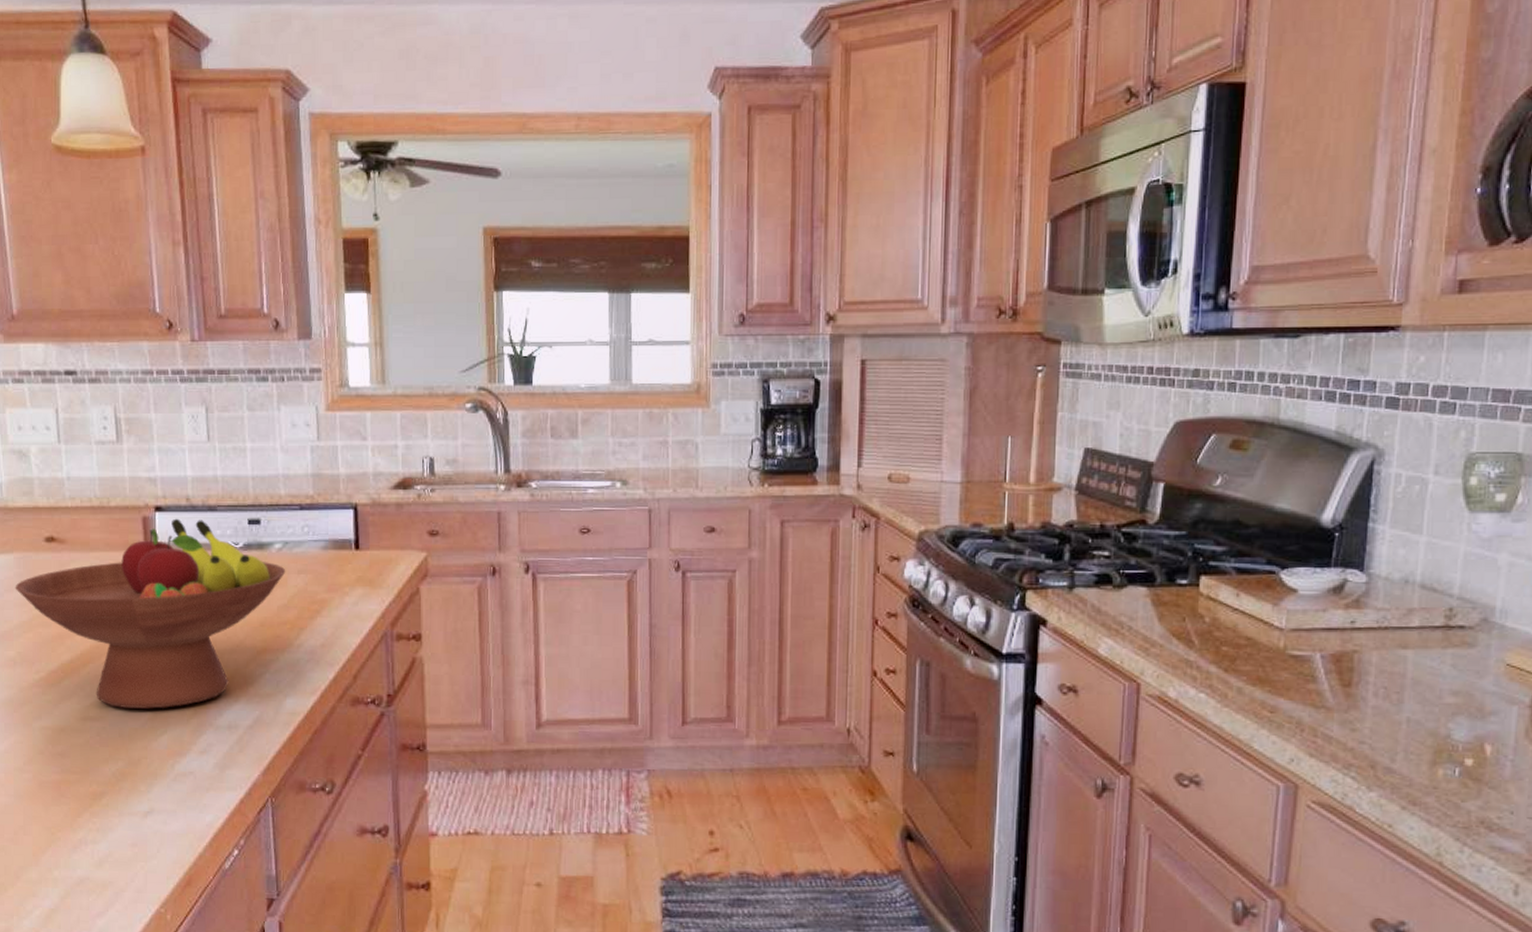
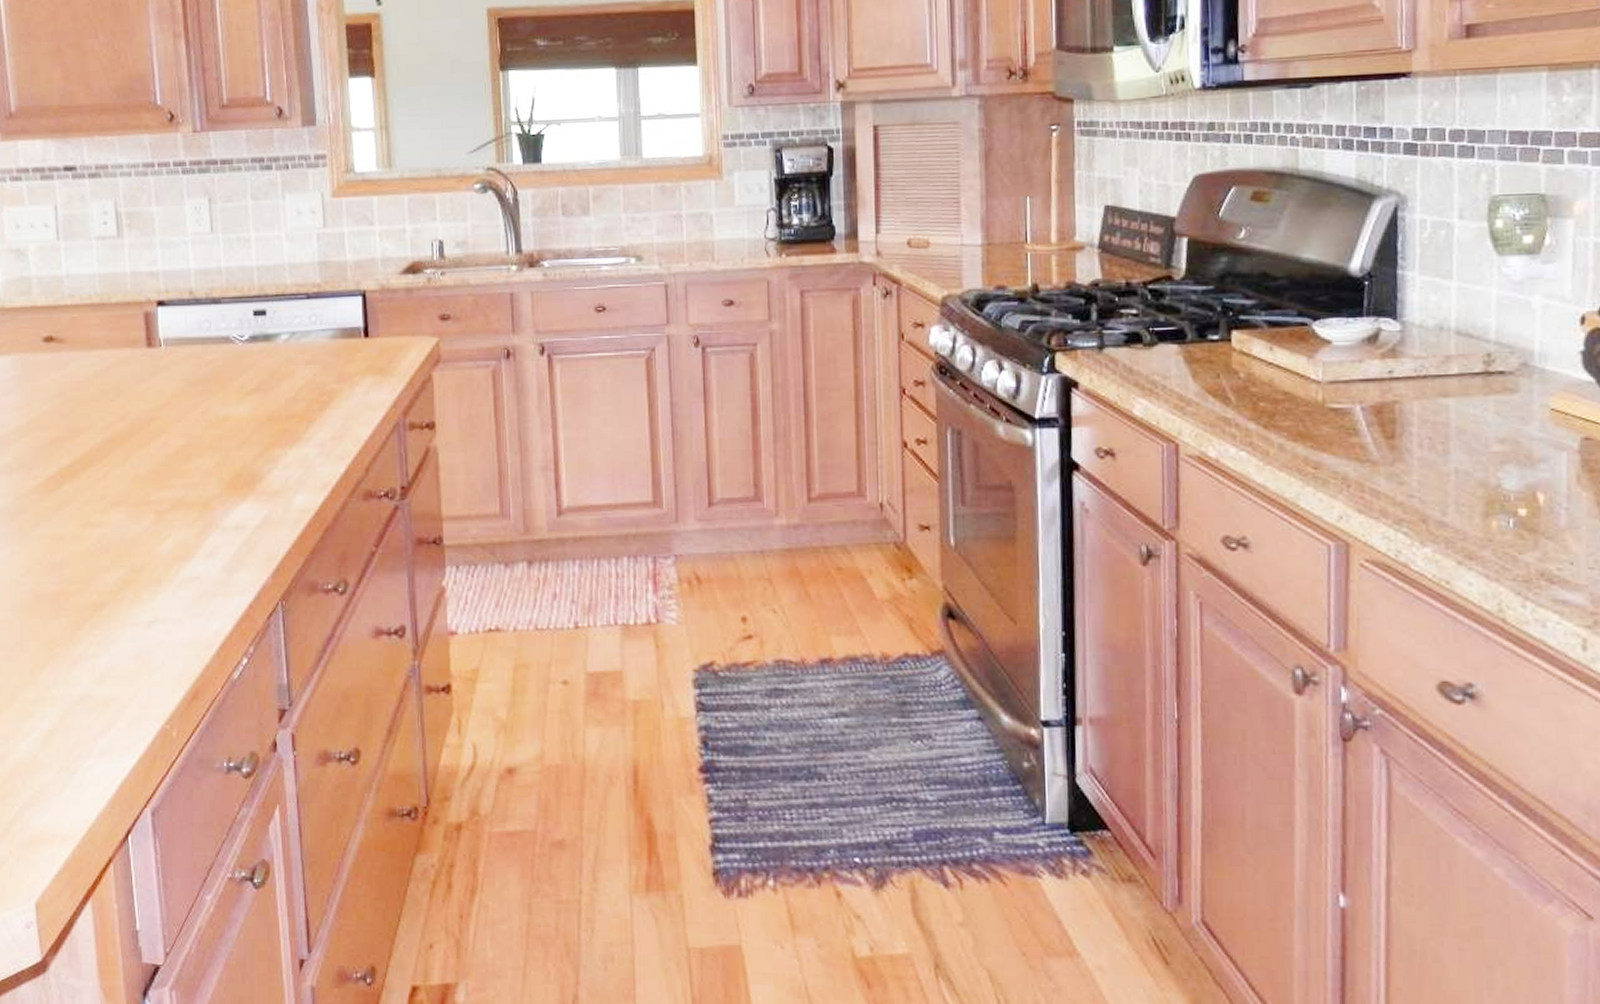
fruit bowl: present [15,518,286,709] -> none [12,312,294,512]

